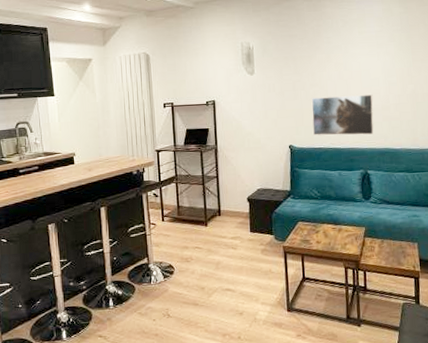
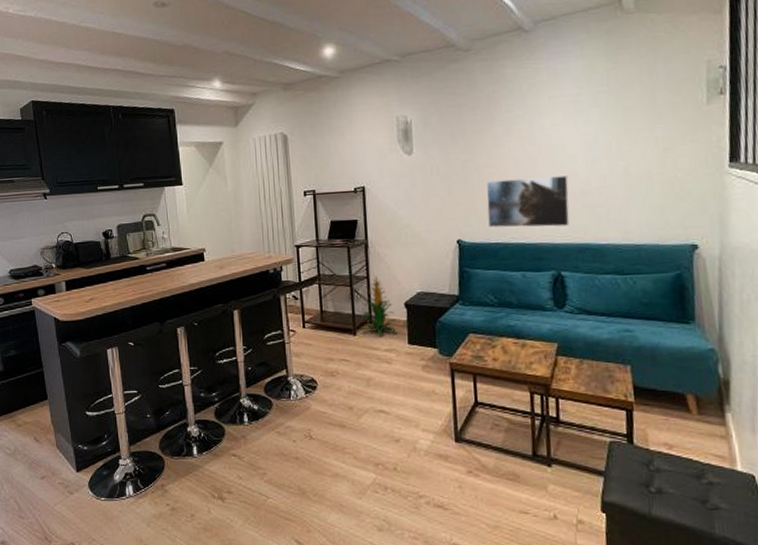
indoor plant: none [211,175,242,226] -> present [360,275,398,336]

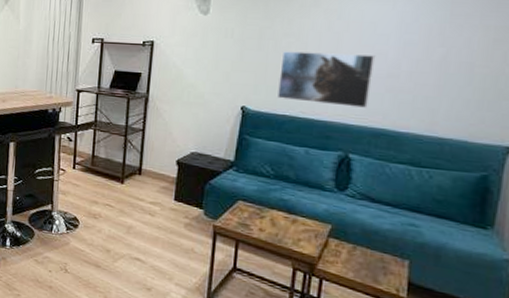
indoor plant: present [360,275,398,336] -> none [128,129,166,189]

